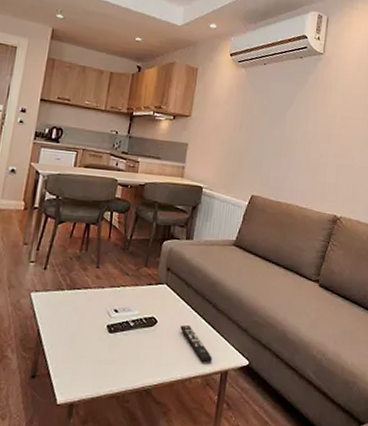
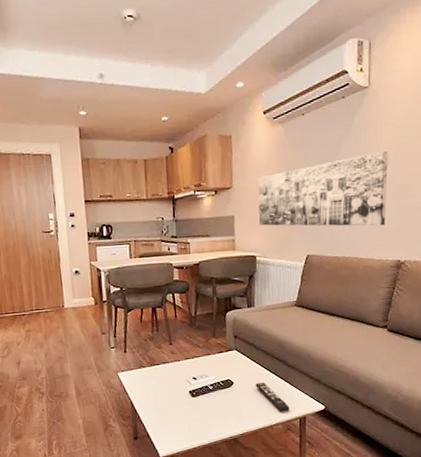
wall art: none [210,111,334,180] -> present [258,151,388,227]

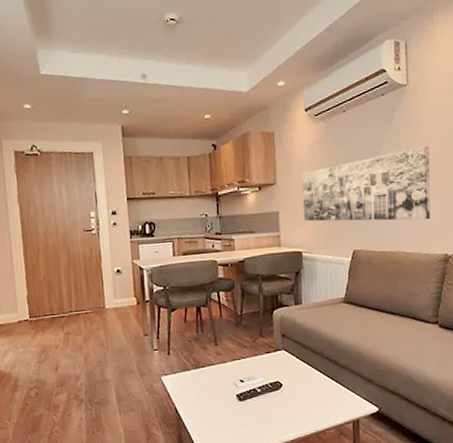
remote control: present [255,382,289,412] -> none [305,384,342,416]

